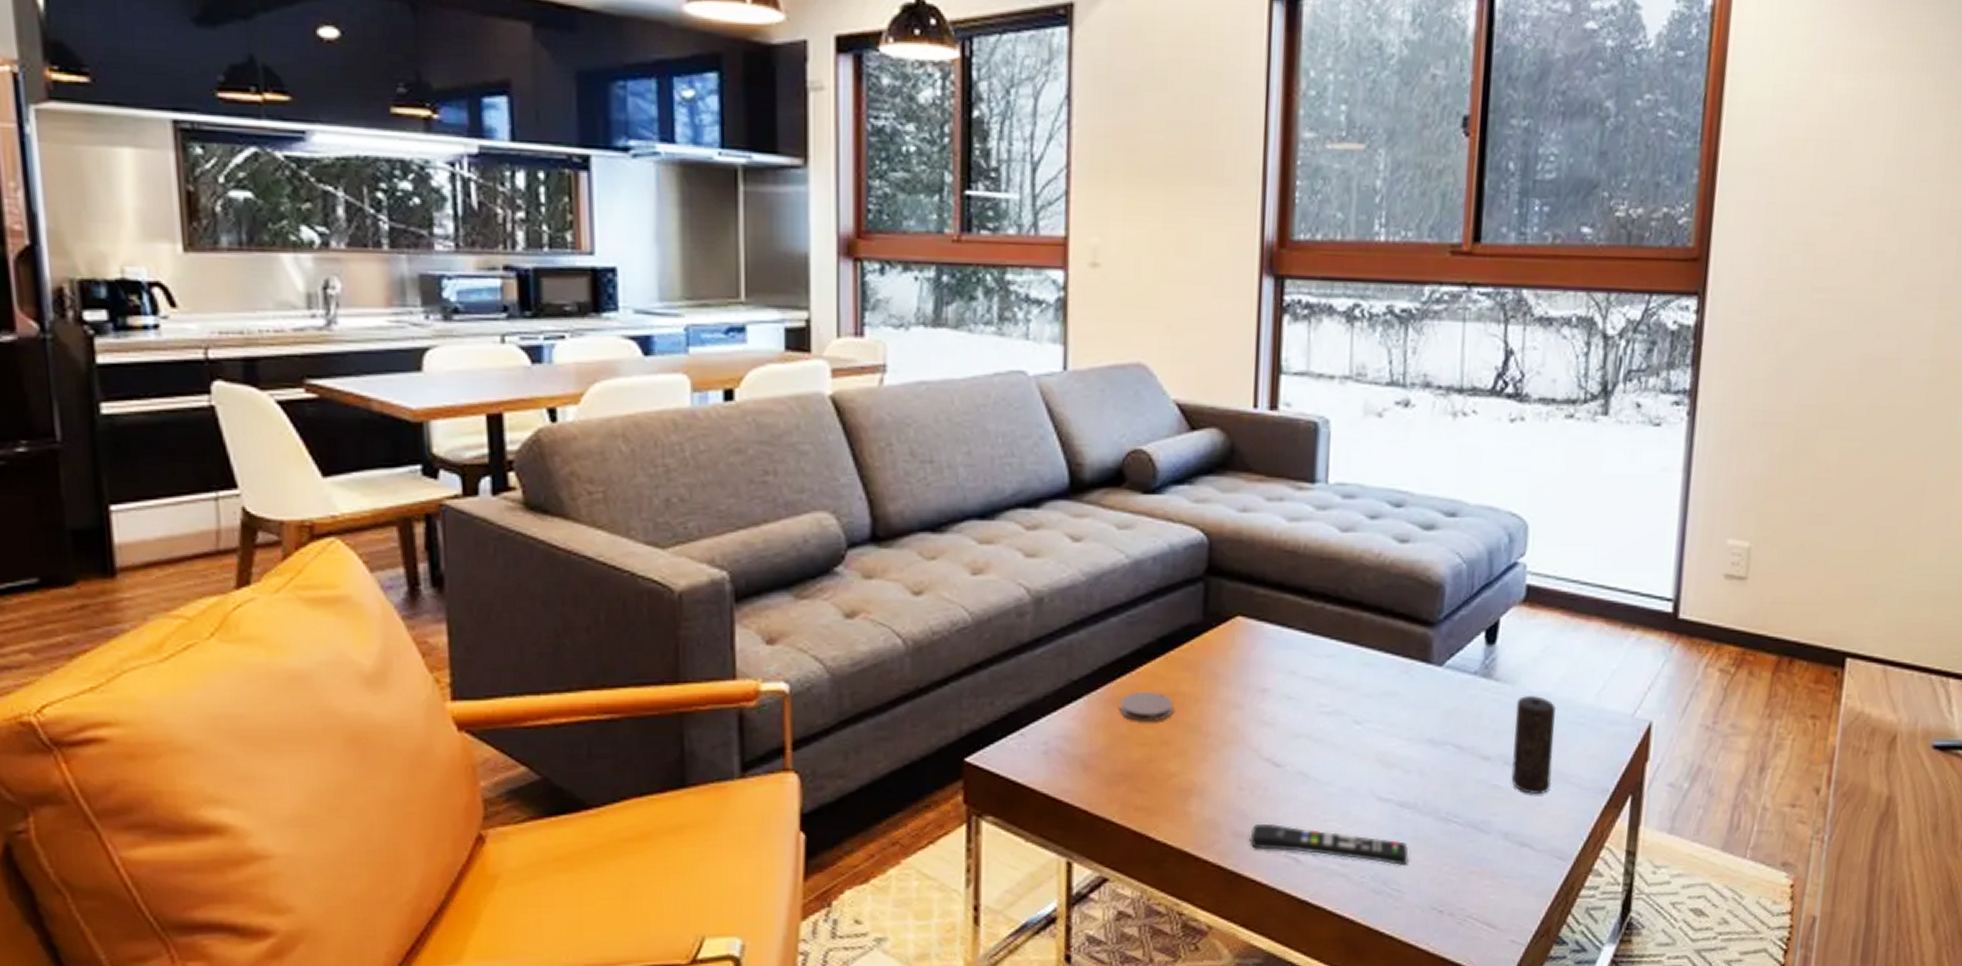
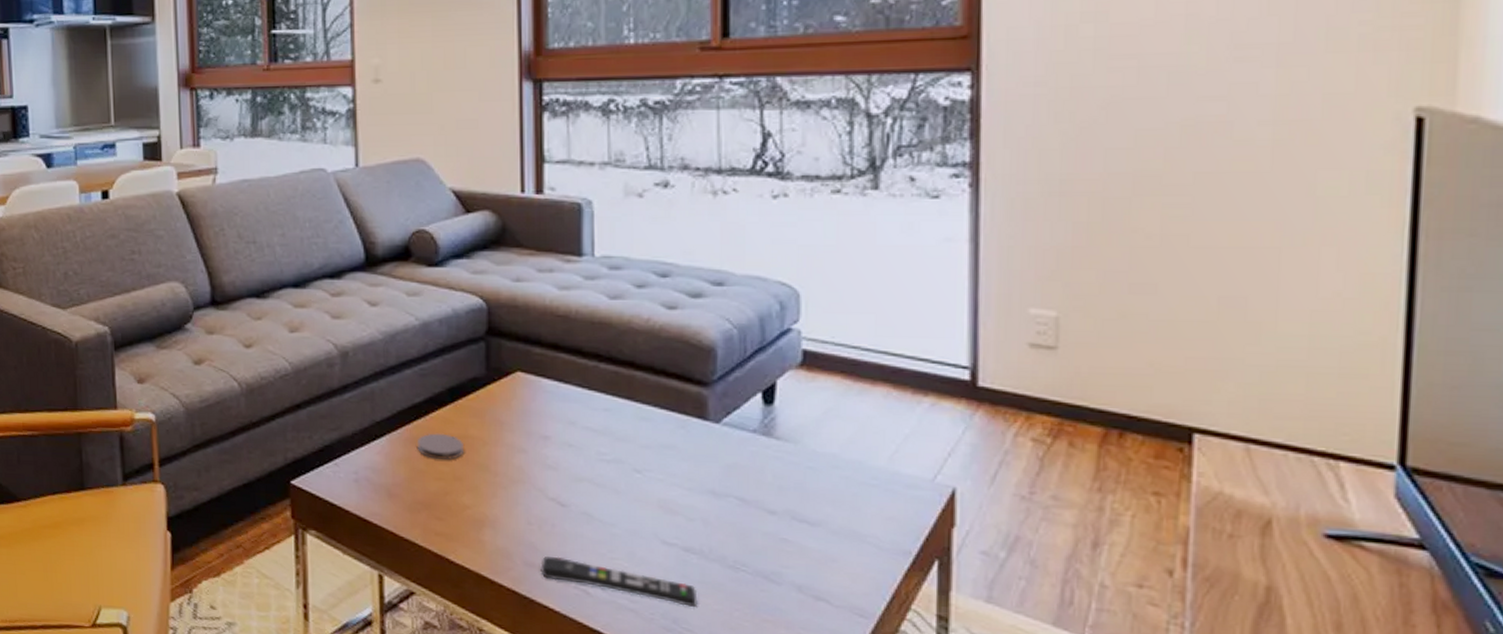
candle: present [1511,696,1557,794] -> none [800,455,846,551]

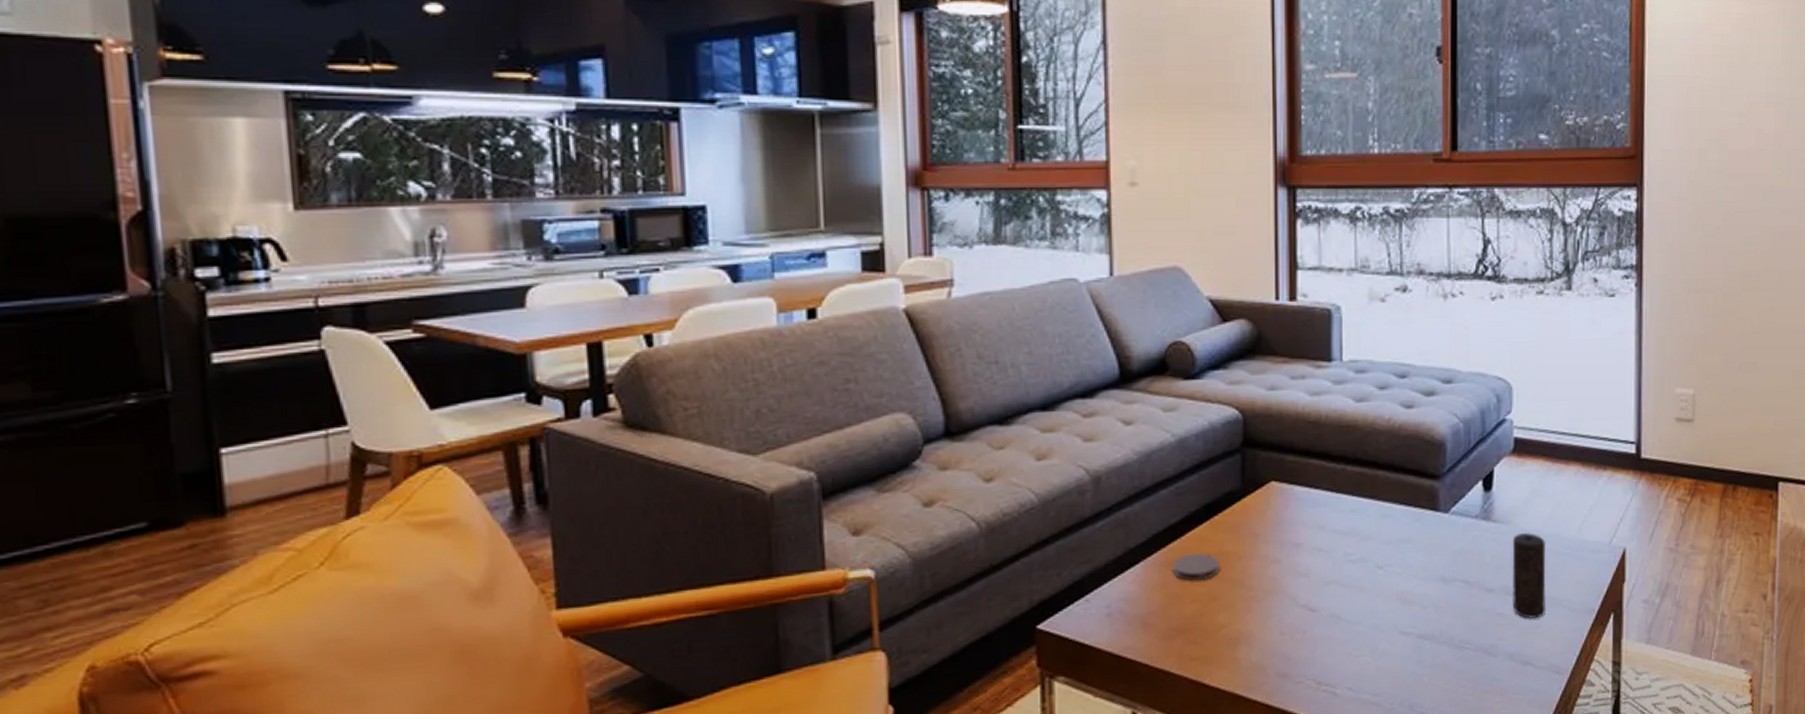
remote control: present [540,556,698,607] -> none [1292,662,1430,691]
candle: none [800,455,846,551] -> present [1512,533,1547,619]

